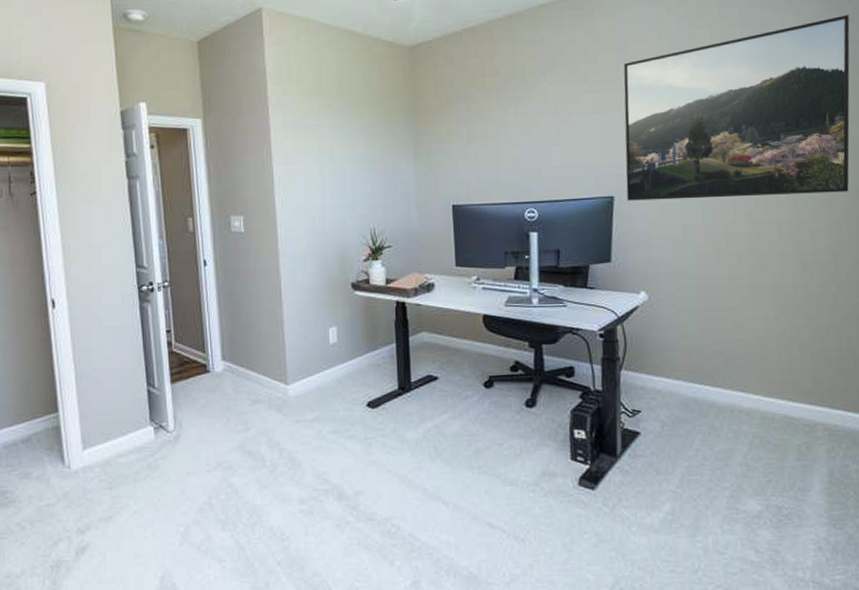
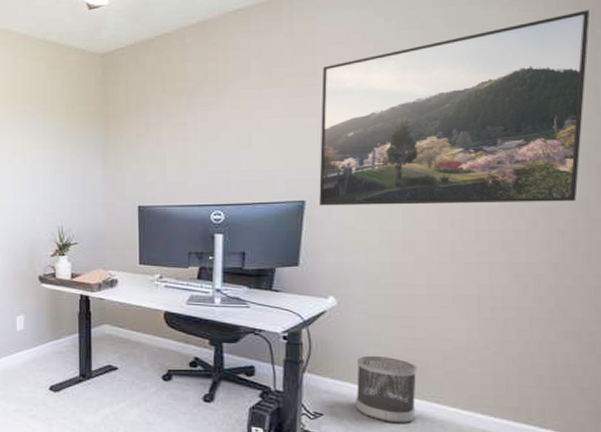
wastebasket: none [670,348,725,414] -> present [355,355,418,423]

